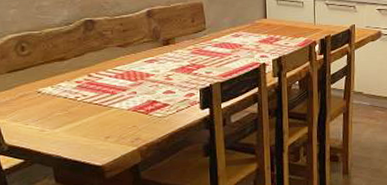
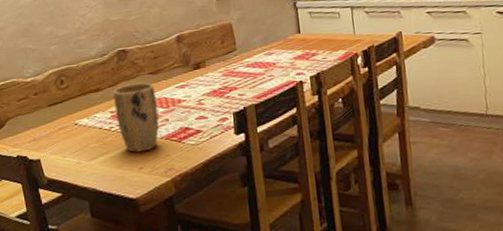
plant pot: none [79,55,127,123] -> present [113,82,159,153]

